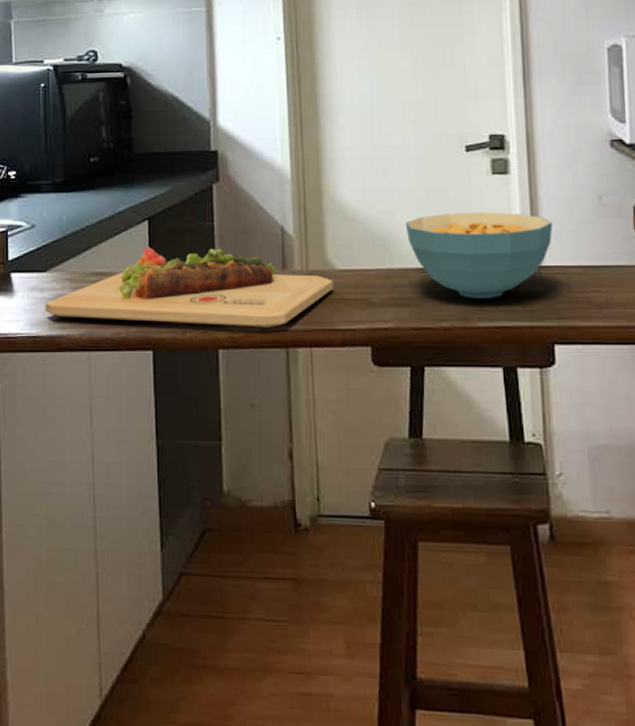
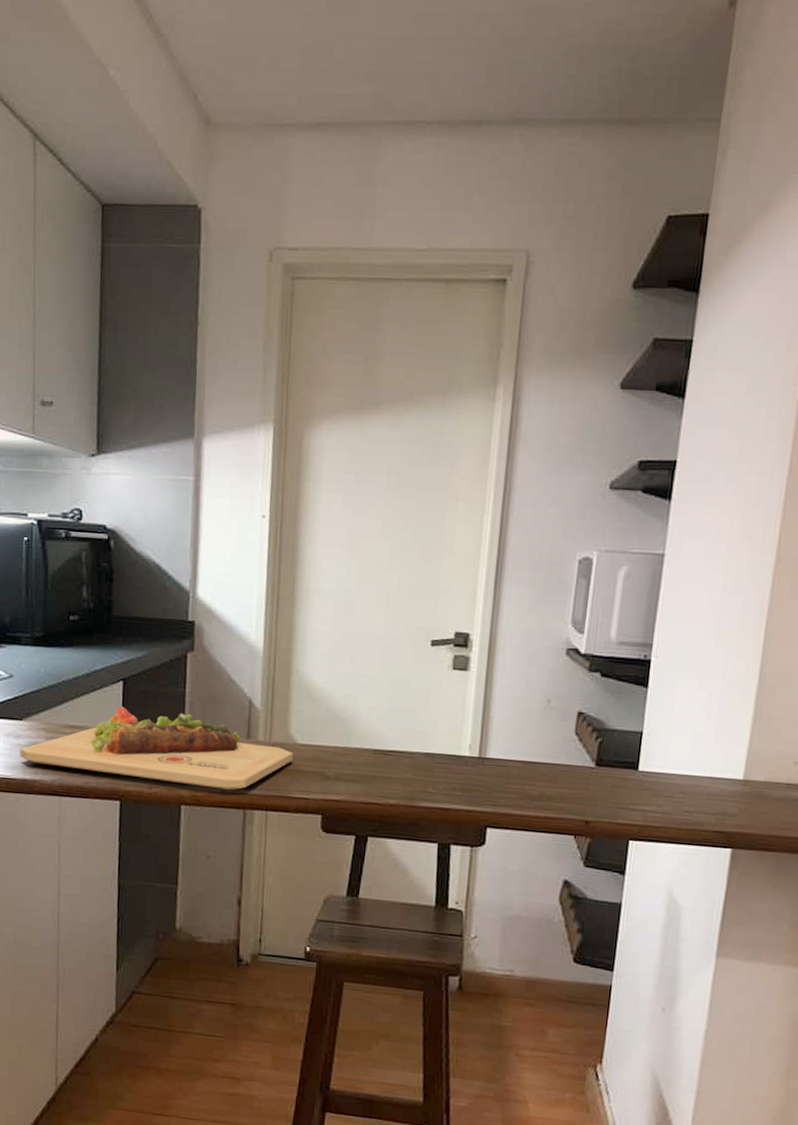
cereal bowl: present [405,212,553,298] -> none [366,702,502,782]

